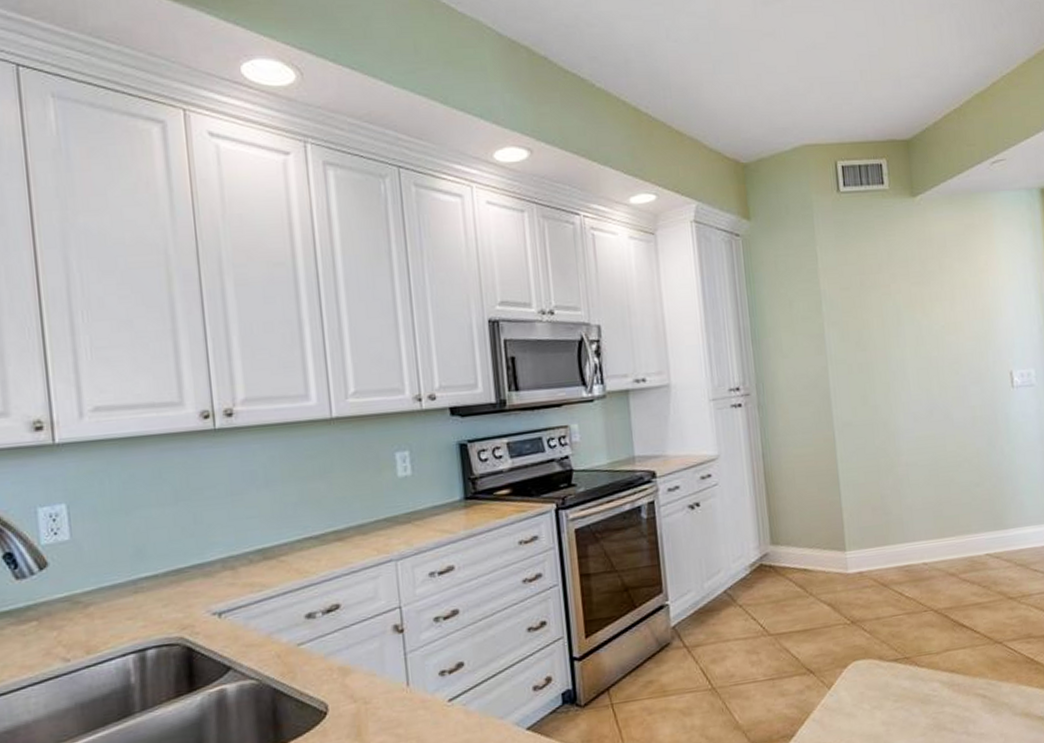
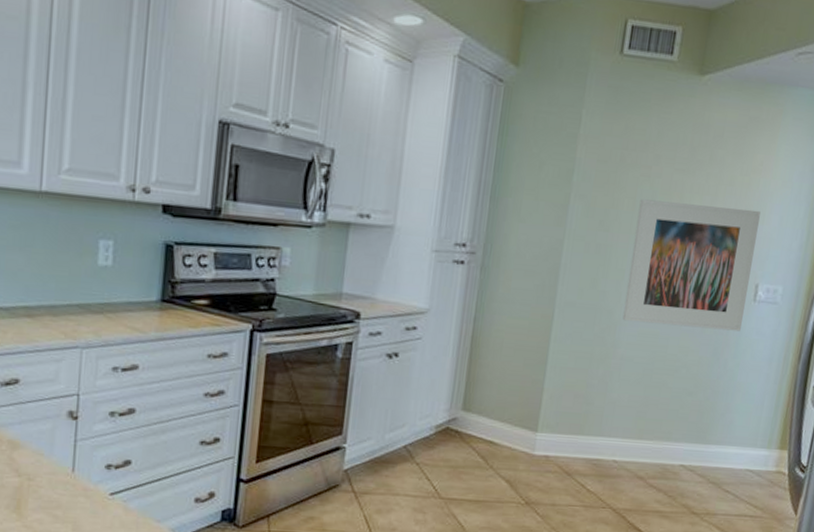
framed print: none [887,305,1007,429] -> present [622,199,761,331]

